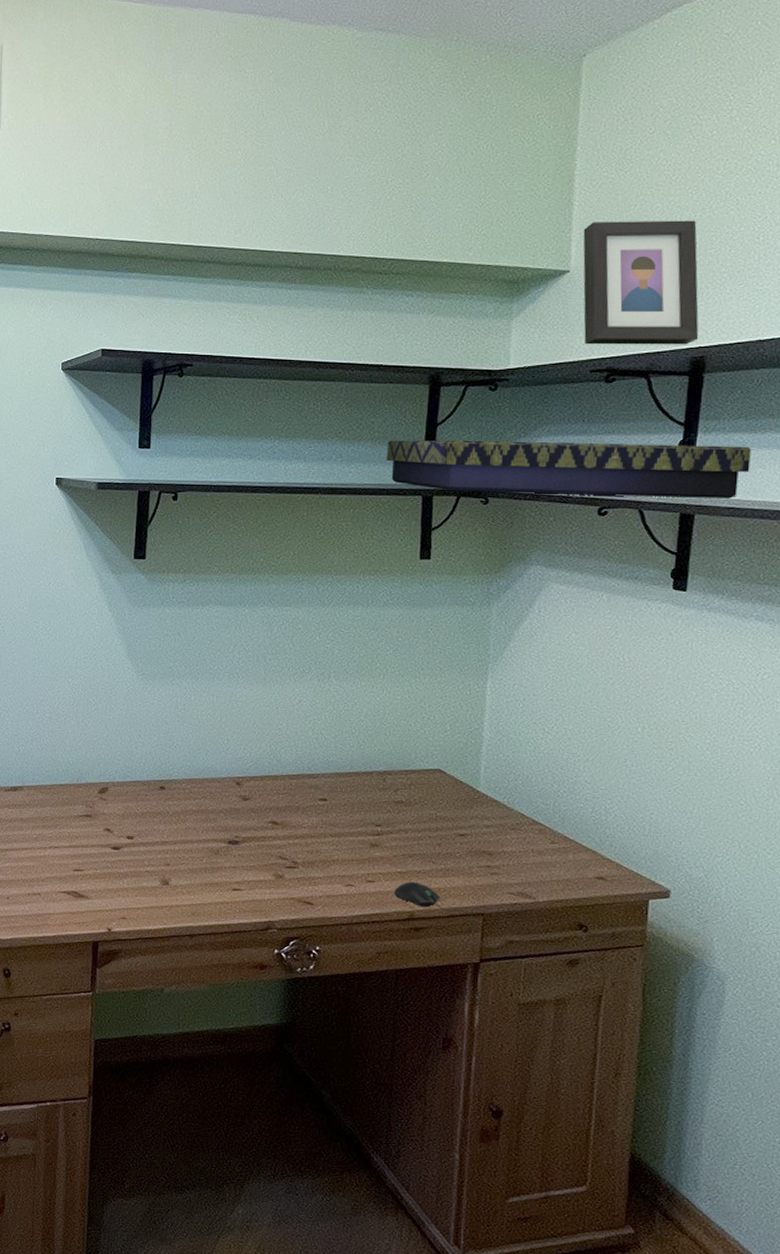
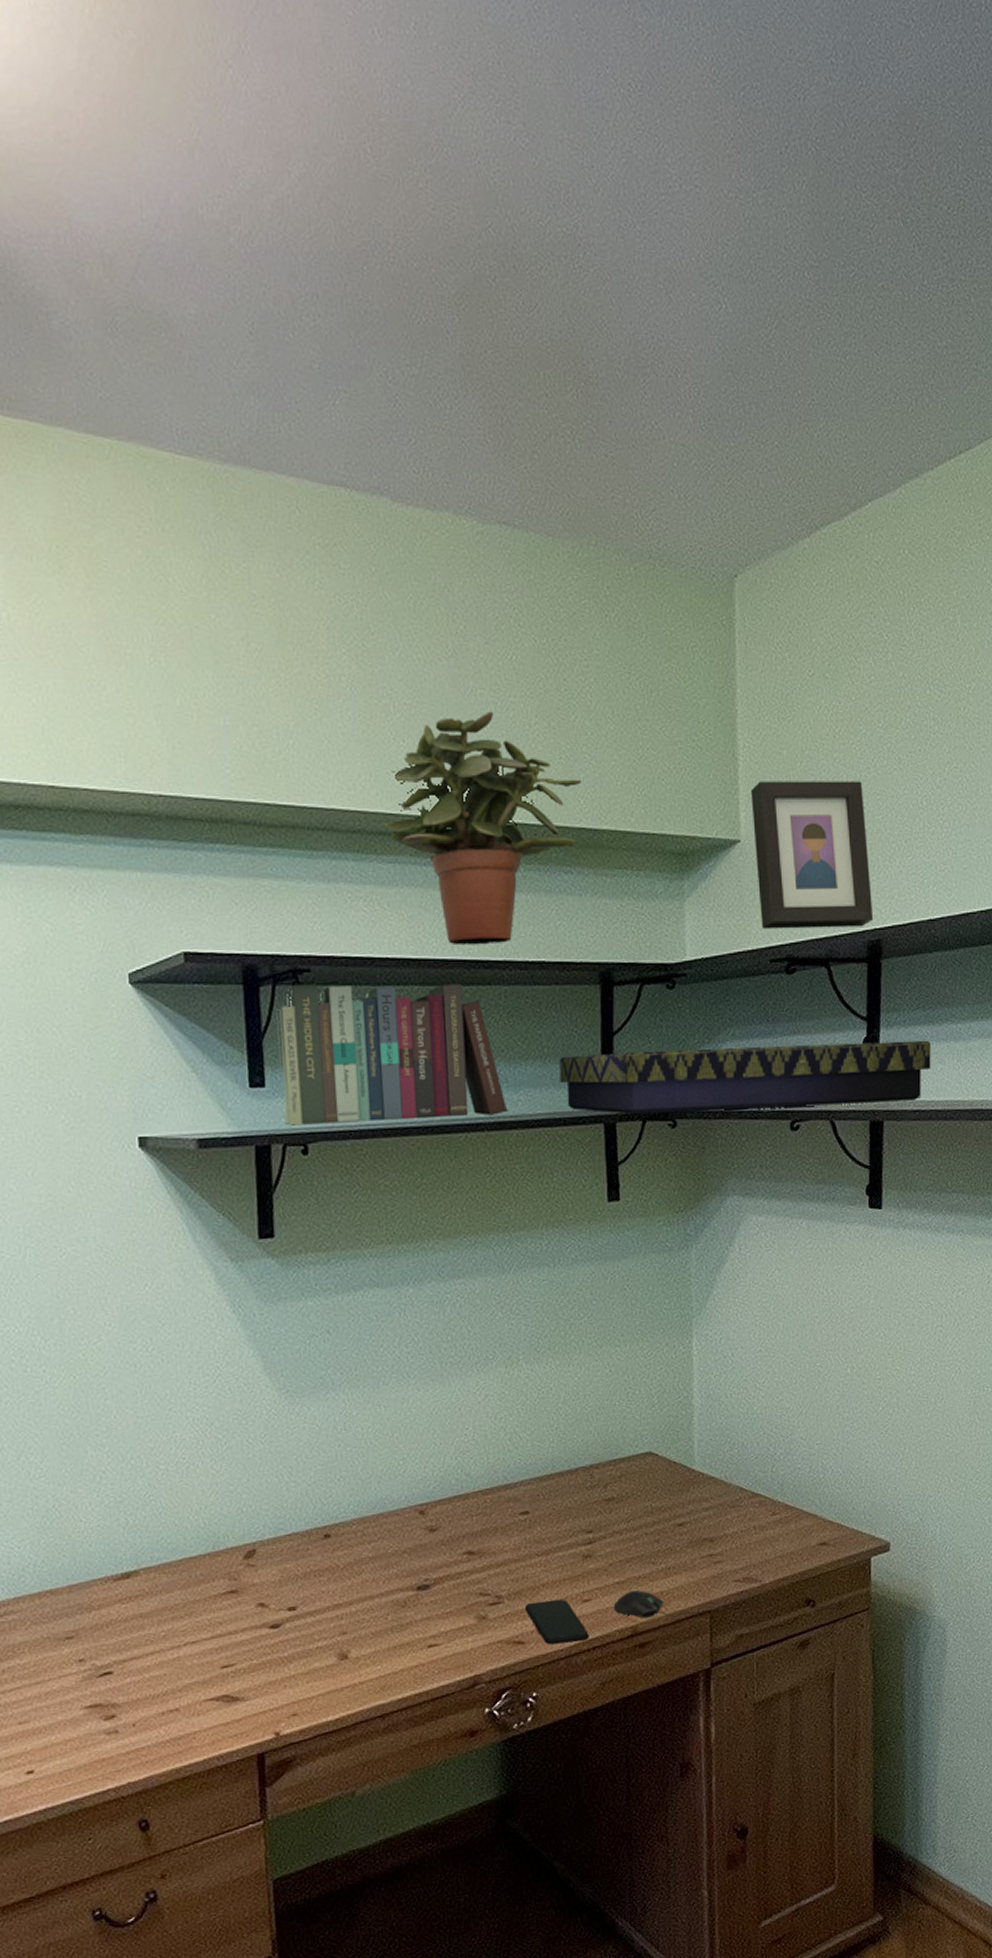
books: none [162,375,339,482] -> present [278,983,506,1126]
potted plant: none [260,172,427,350] -> present [384,711,581,946]
smartphone: none [316,872,370,915] -> present [524,1599,589,1645]

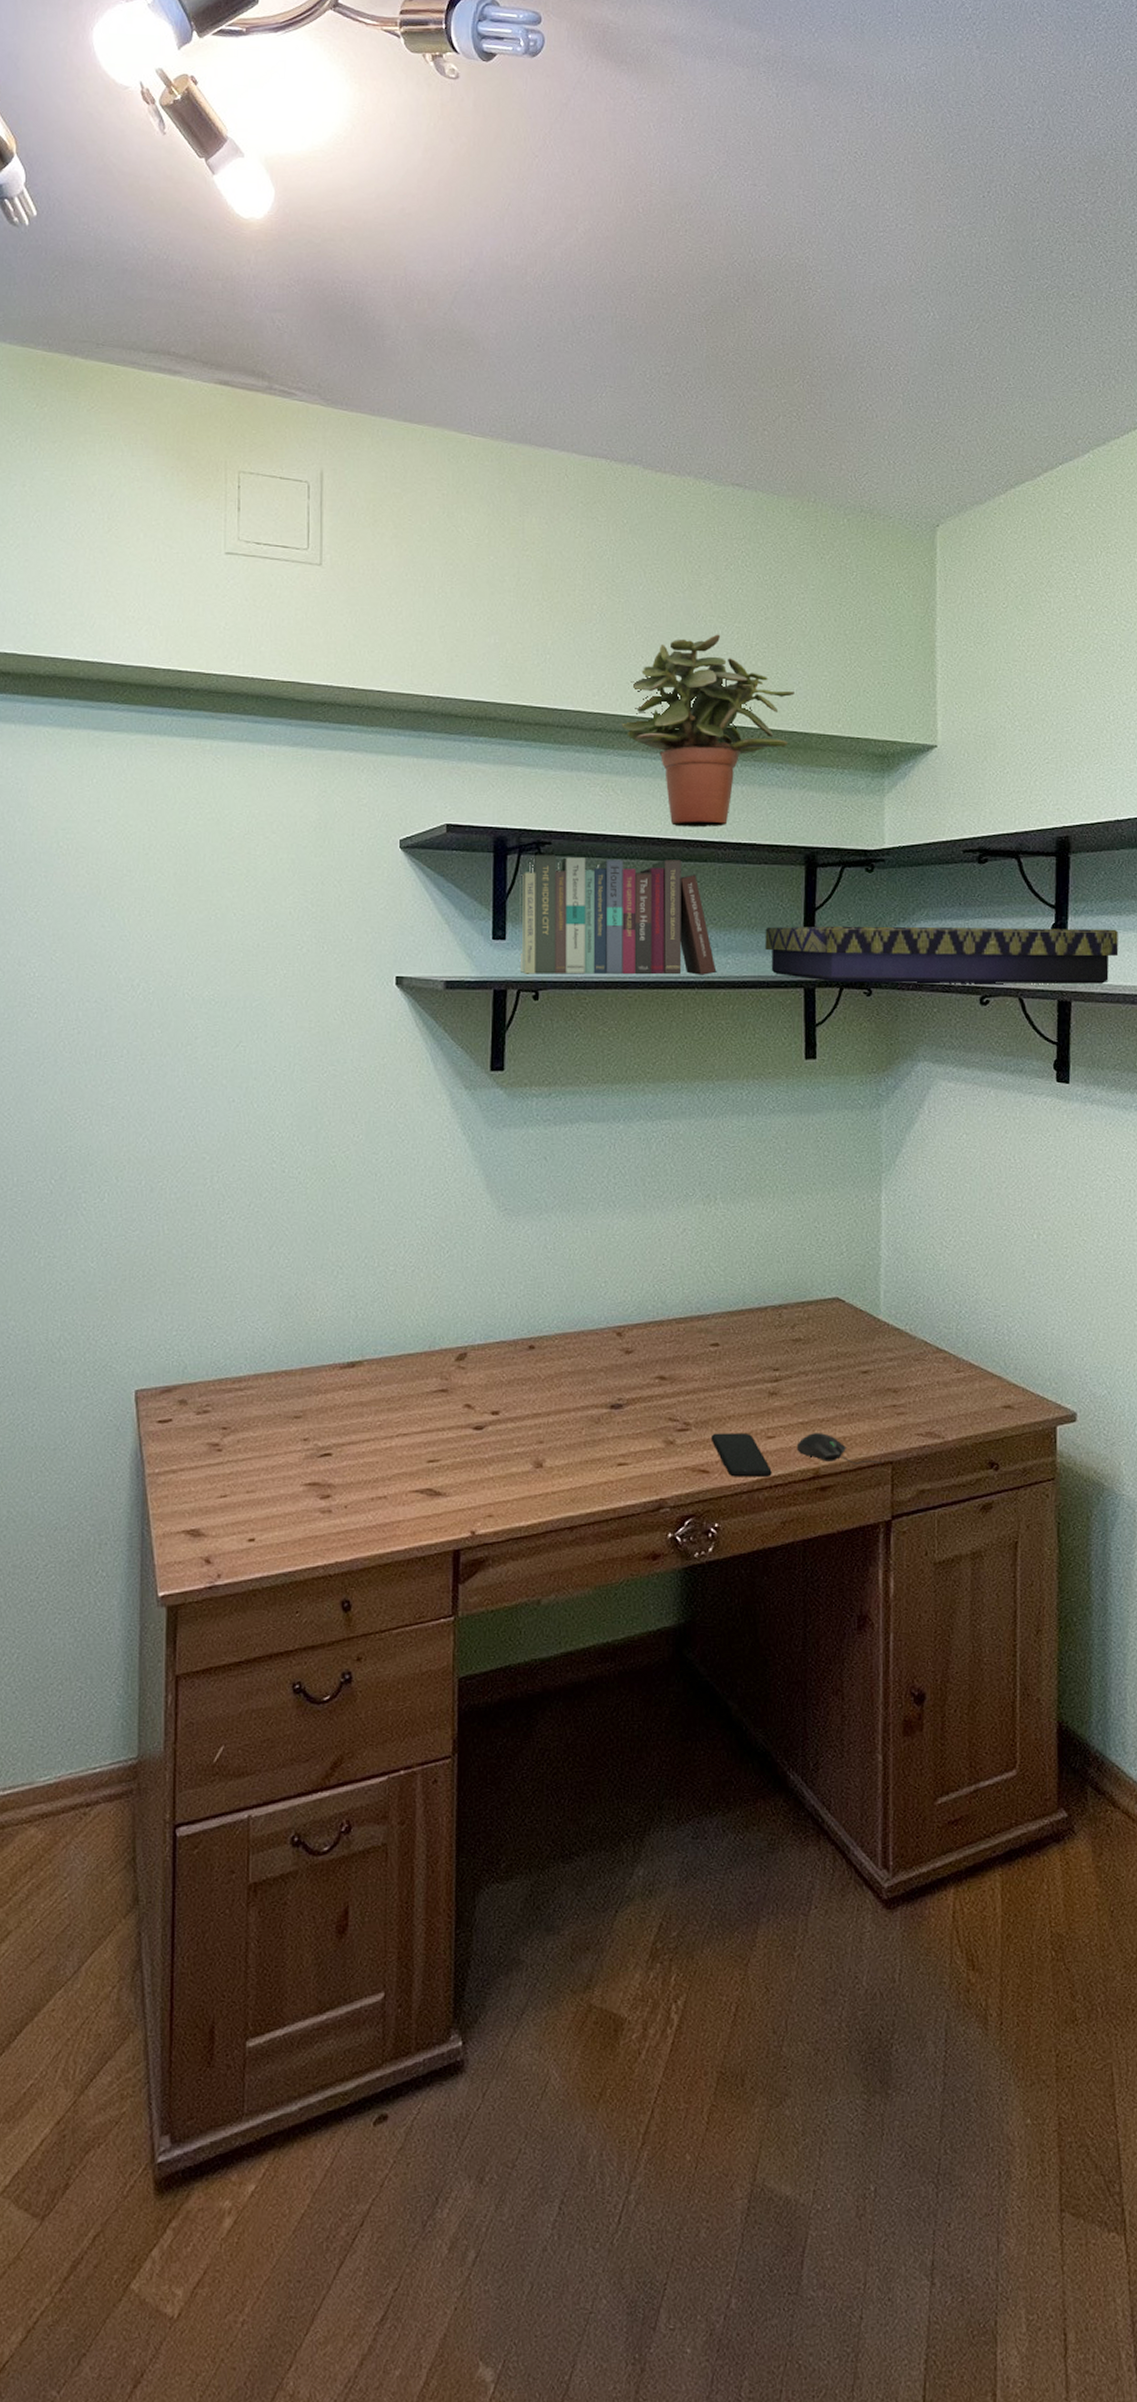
picture frame: present [750,781,874,930] -> none [947,696,1062,825]

